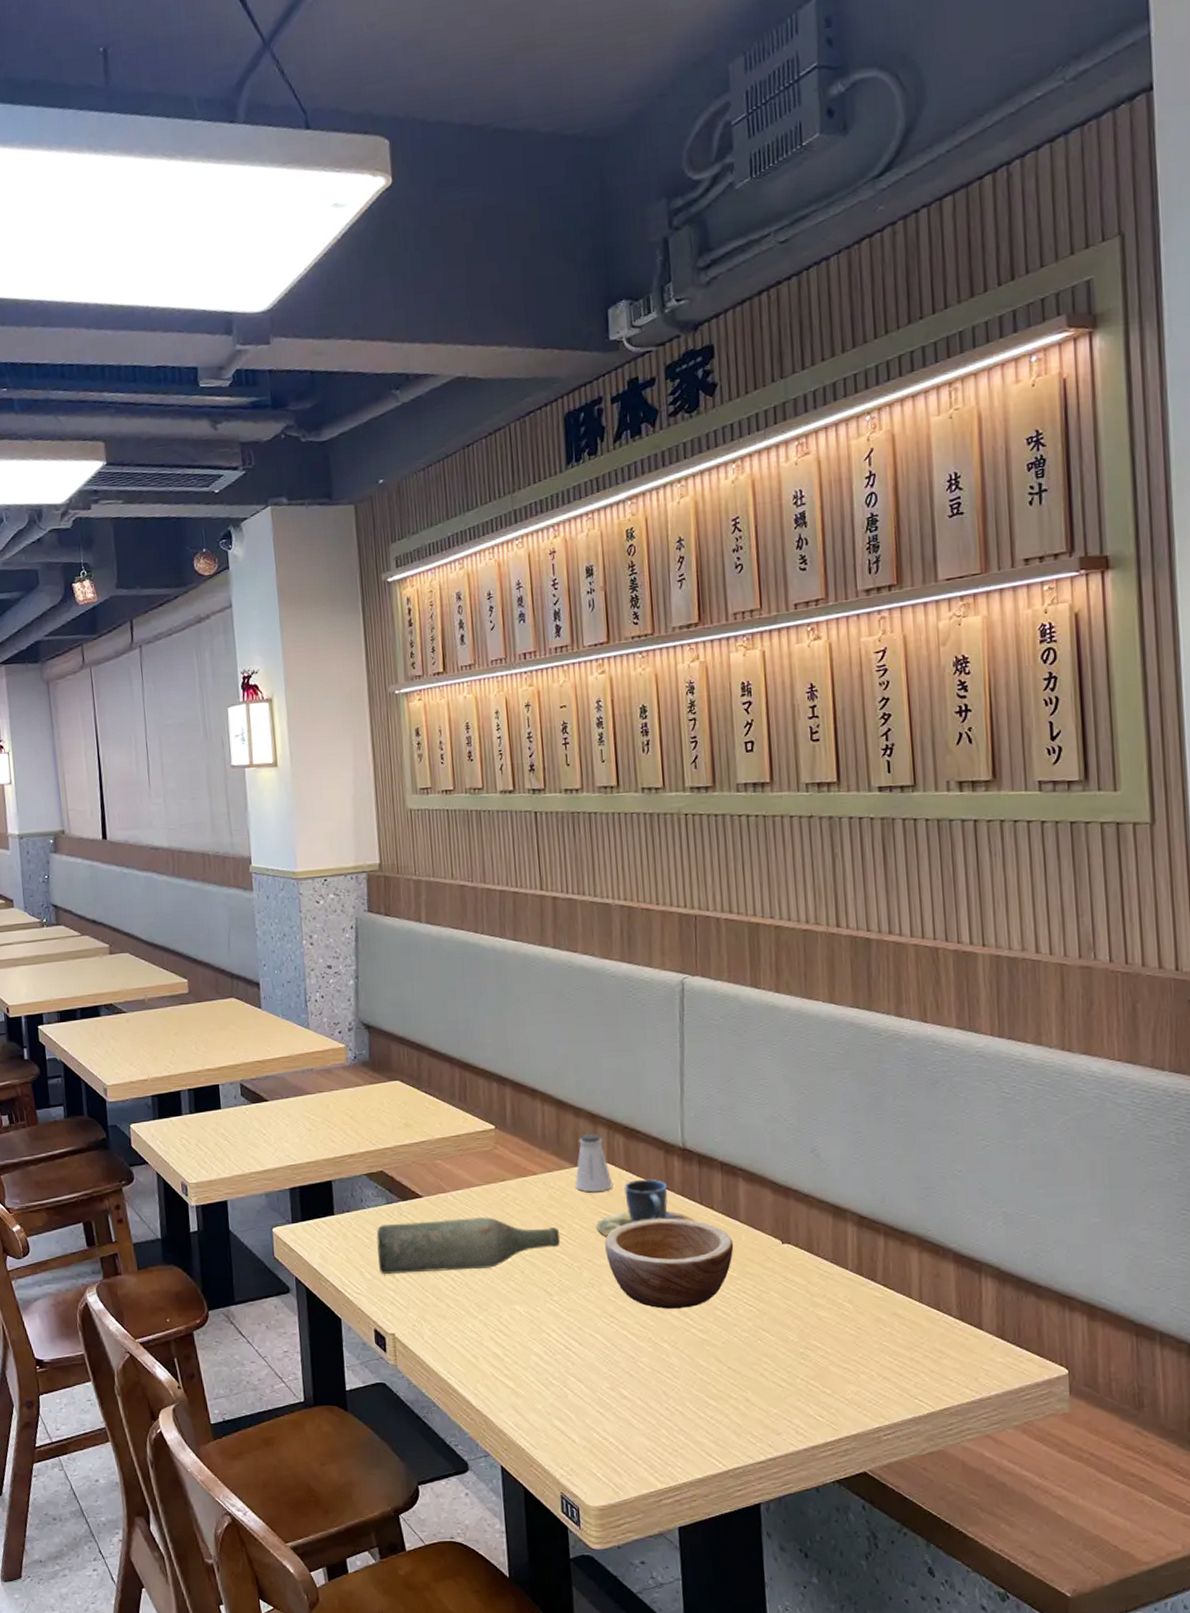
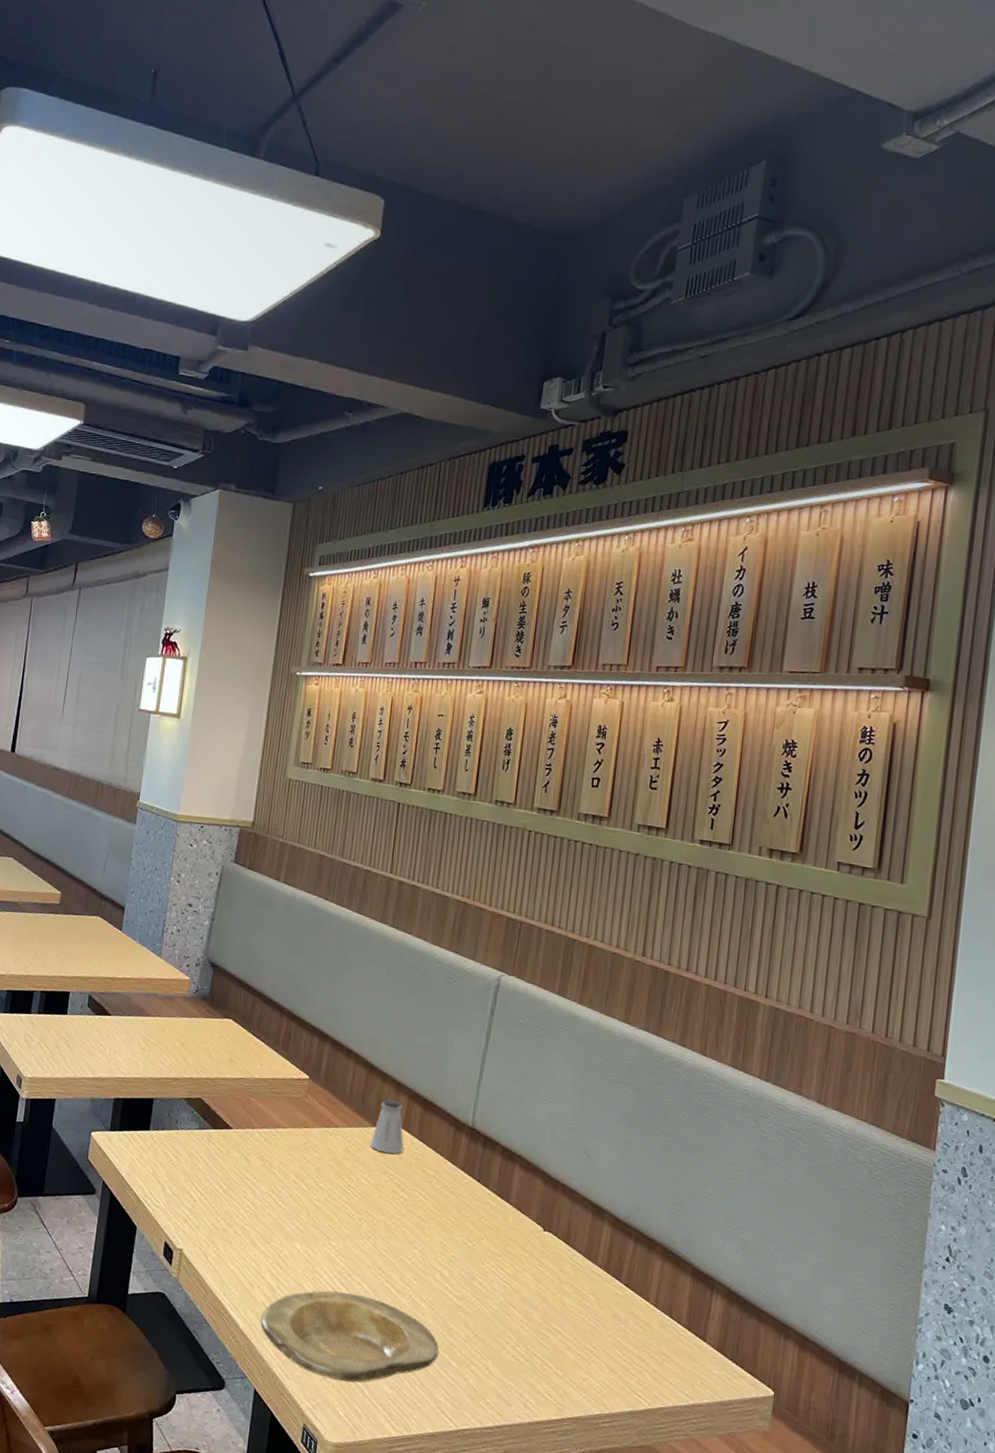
bottle: present [376,1216,561,1275] -> none [180,1147,349,1205]
plate: none [493,1347,693,1442] -> present [260,1290,439,1383]
cup: present [596,1179,695,1237] -> none [382,1149,470,1197]
bowl: present [605,1218,734,1309] -> none [385,1186,501,1274]

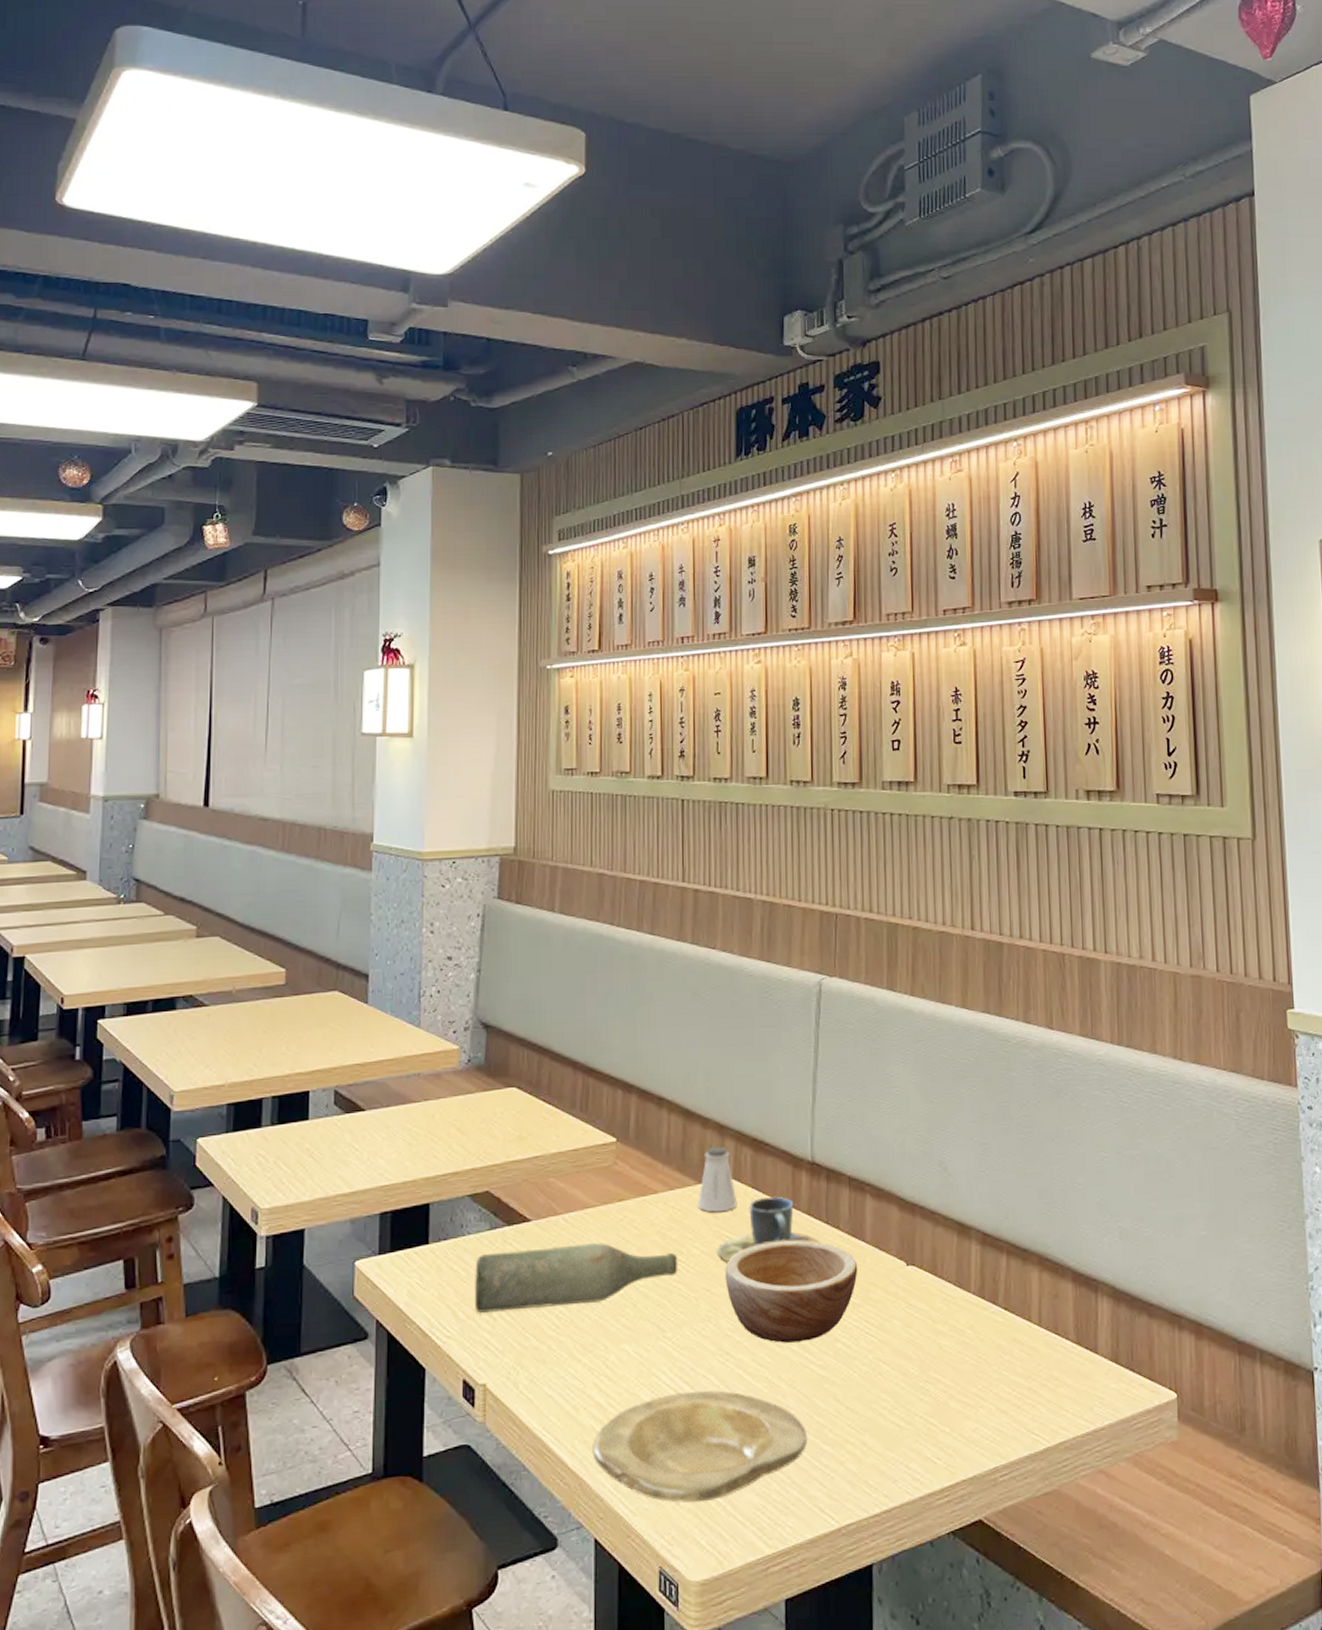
bottle: none [180,1147,349,1205] -> present [475,1242,678,1314]
cup: none [382,1149,470,1197] -> present [718,1196,820,1263]
bowl: none [385,1186,501,1274] -> present [725,1240,858,1343]

